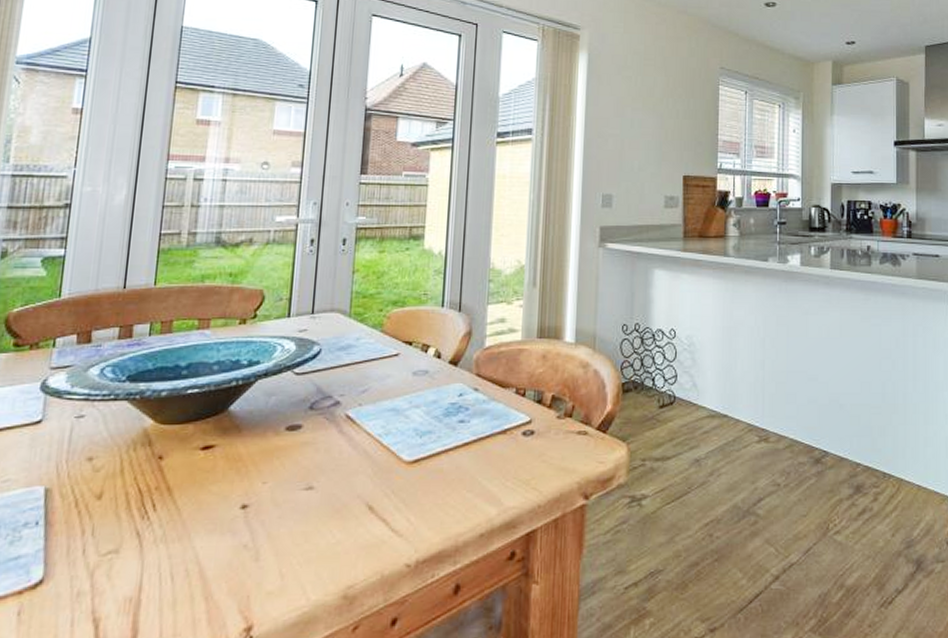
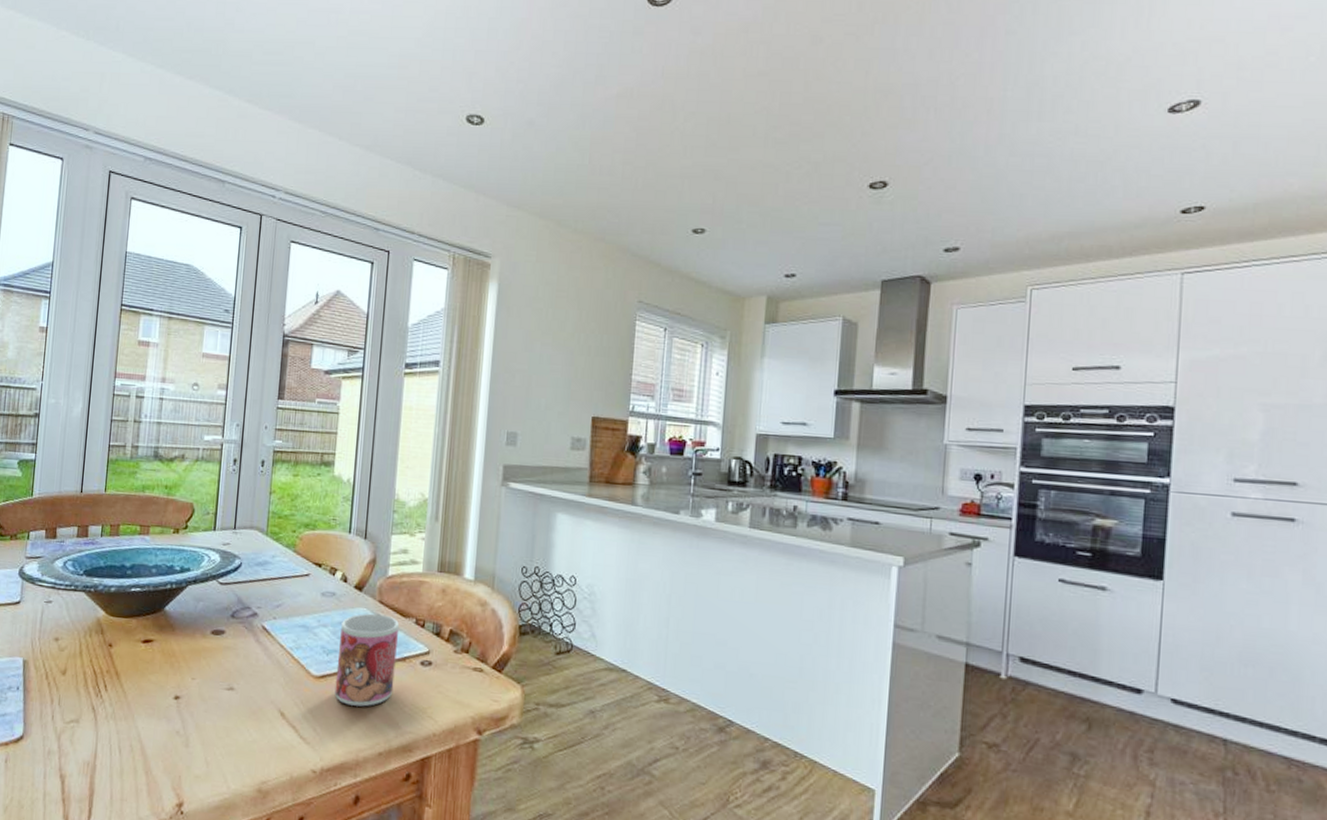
mug: none [429,388,498,488] -> present [334,613,399,707]

